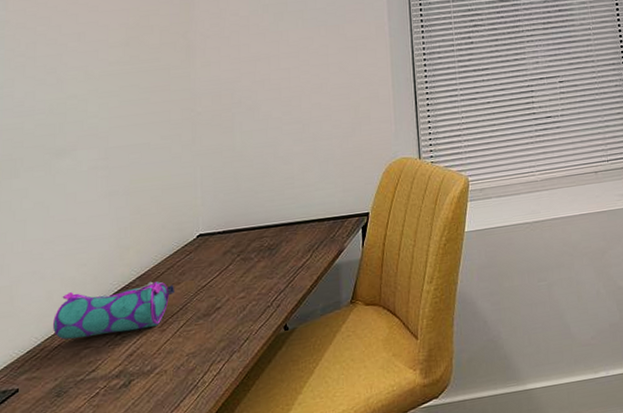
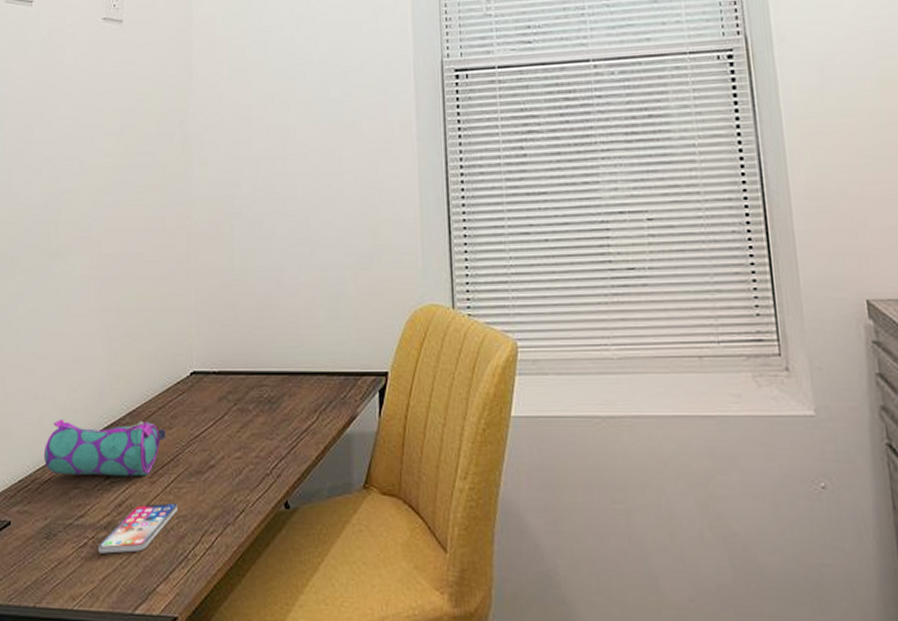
smartphone: none [110,343,187,399] -> present [97,502,178,554]

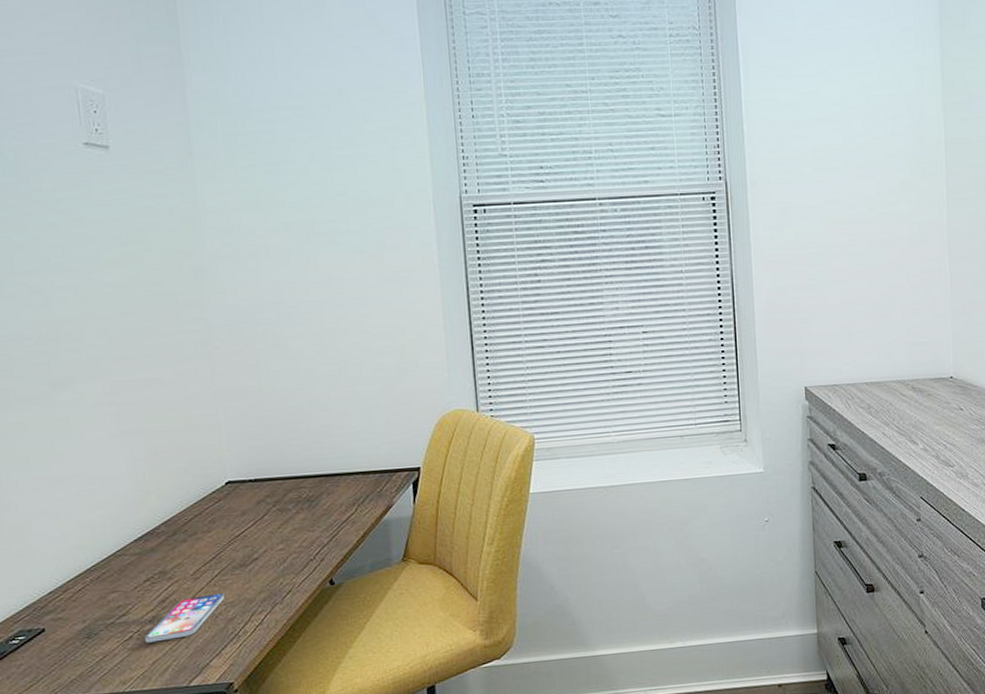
pencil case: present [43,418,167,477] -> none [72,528,206,583]

